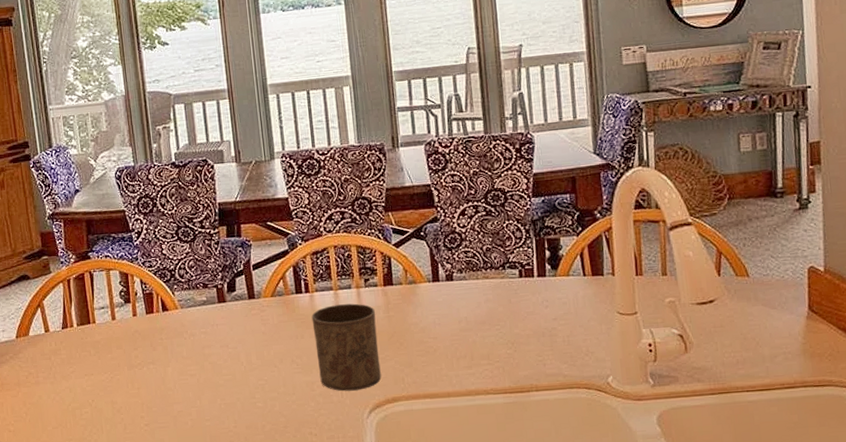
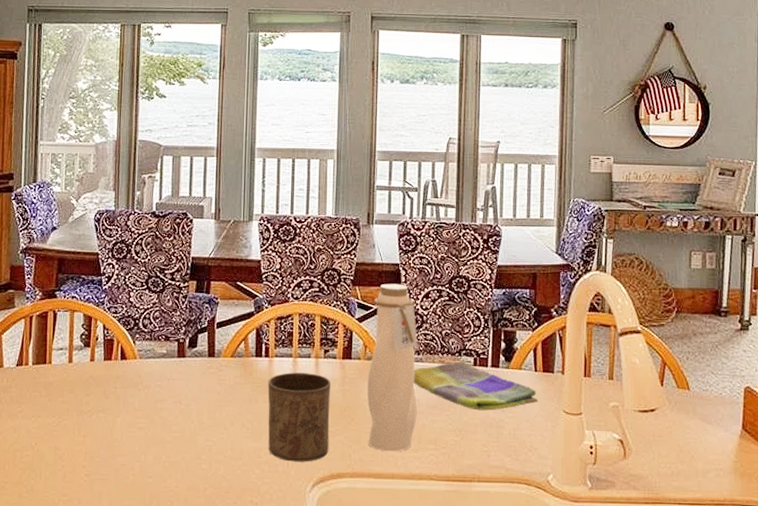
water bottle: none [408,204,467,372] -> present [367,283,418,452]
dish towel: none [458,274,591,322] -> present [413,361,539,411]

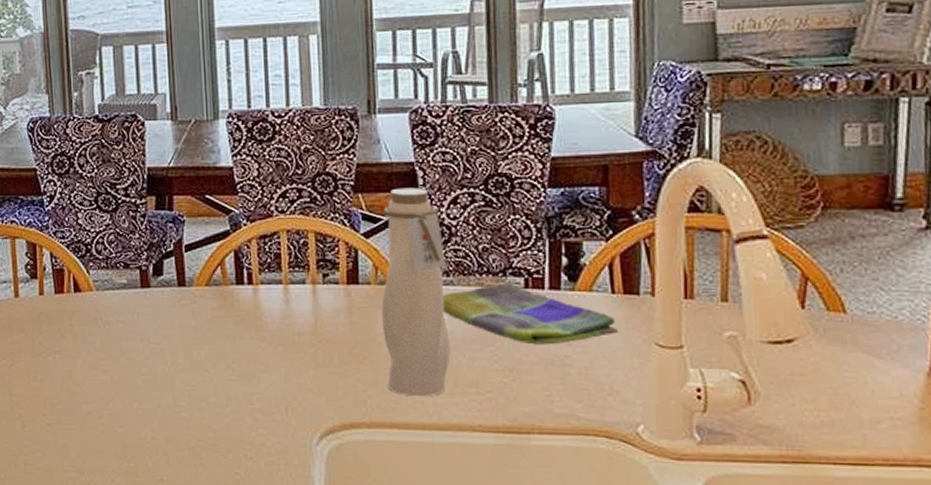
cup: present [268,372,331,462] -> none [254,302,338,410]

